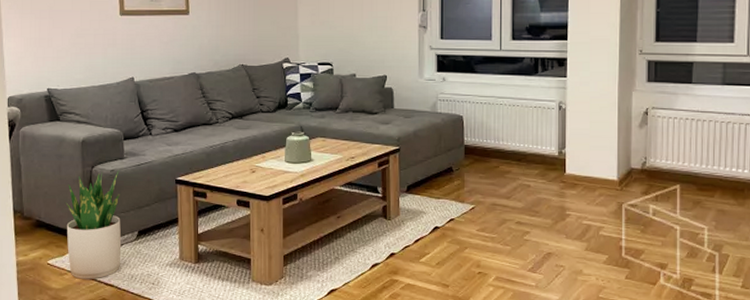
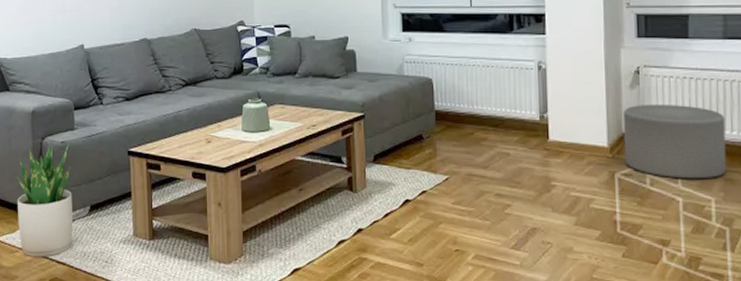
pouf: none [631,143,720,210] -> present [623,105,727,179]

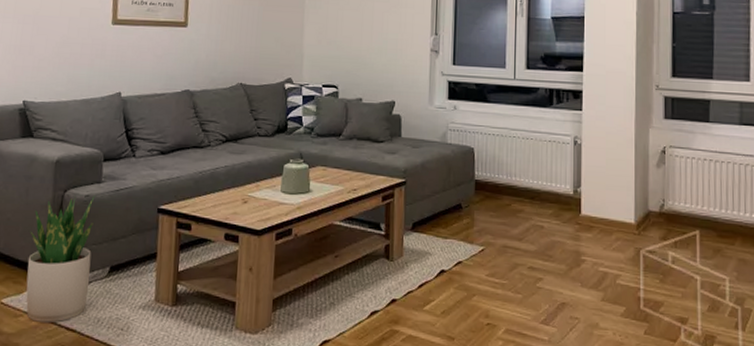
pouf: present [623,105,727,179] -> none [649,183,740,259]

